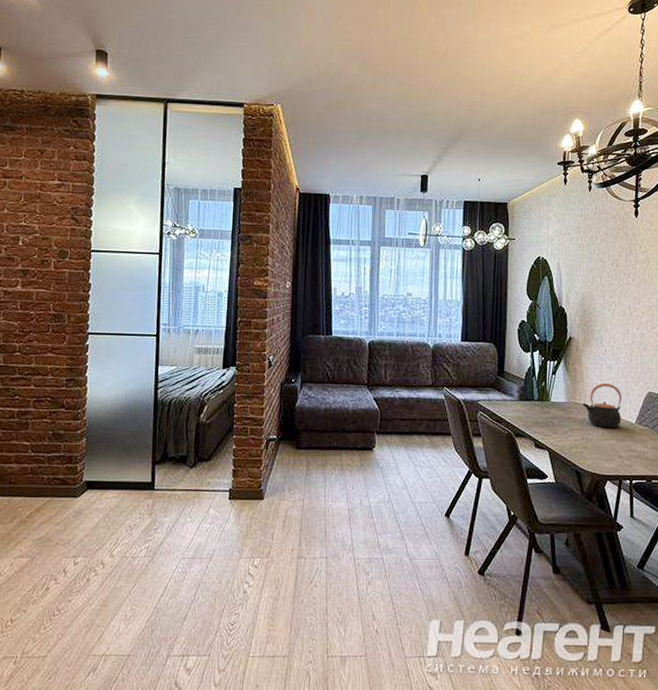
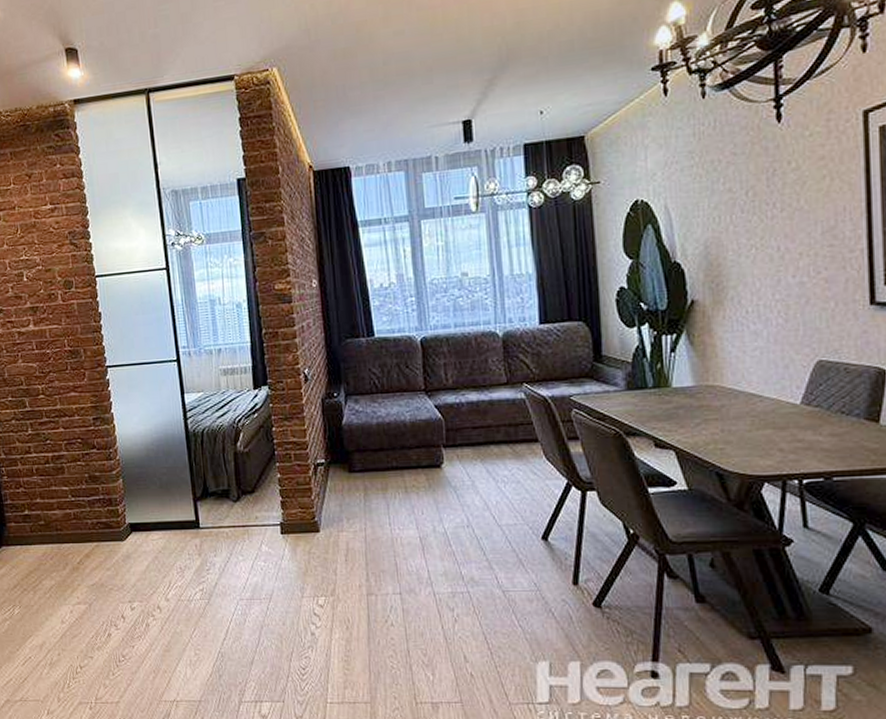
teapot: present [582,383,622,429] -> none [718,355,780,415]

